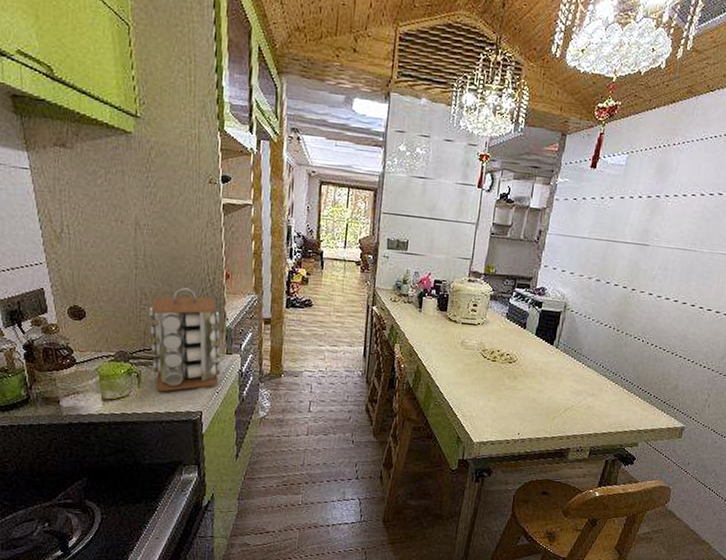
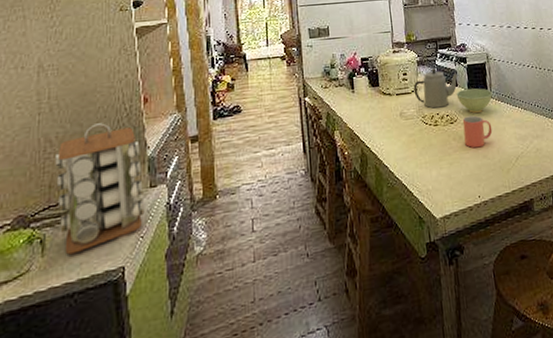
teapot: none [480,306,530,346] -> present [413,68,459,109]
mug: none [517,359,550,391] -> present [462,115,493,148]
bowl: none [522,333,561,360] -> present [456,88,493,114]

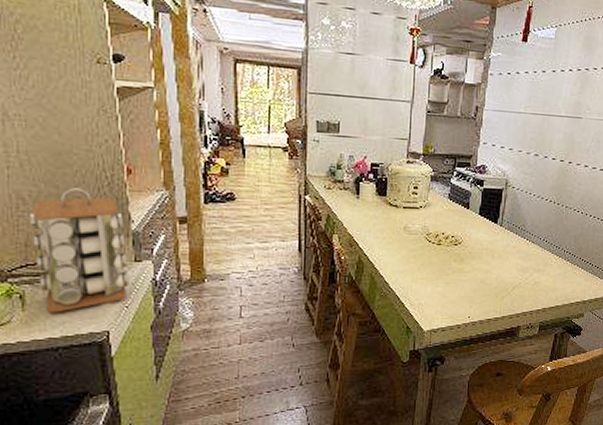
teapot: present [413,68,459,109] -> none [422,186,472,228]
bowl: present [456,88,493,114] -> none [466,213,504,239]
mug: present [462,115,493,148] -> none [464,240,496,272]

